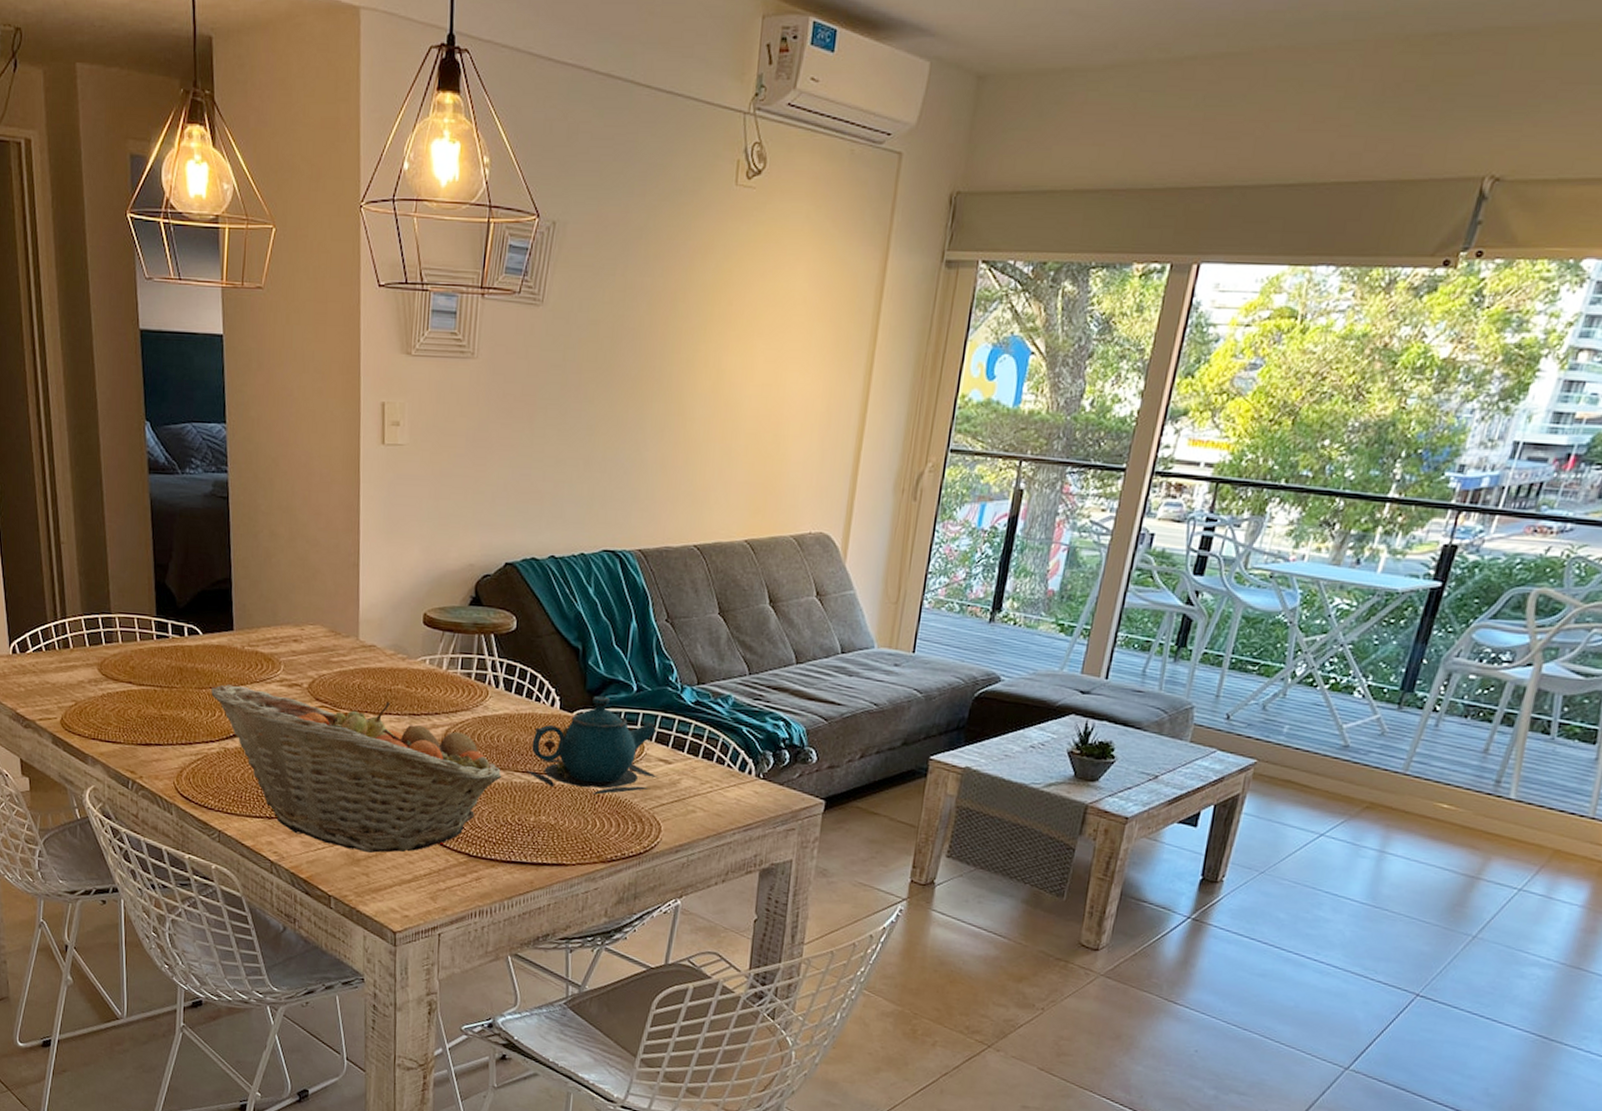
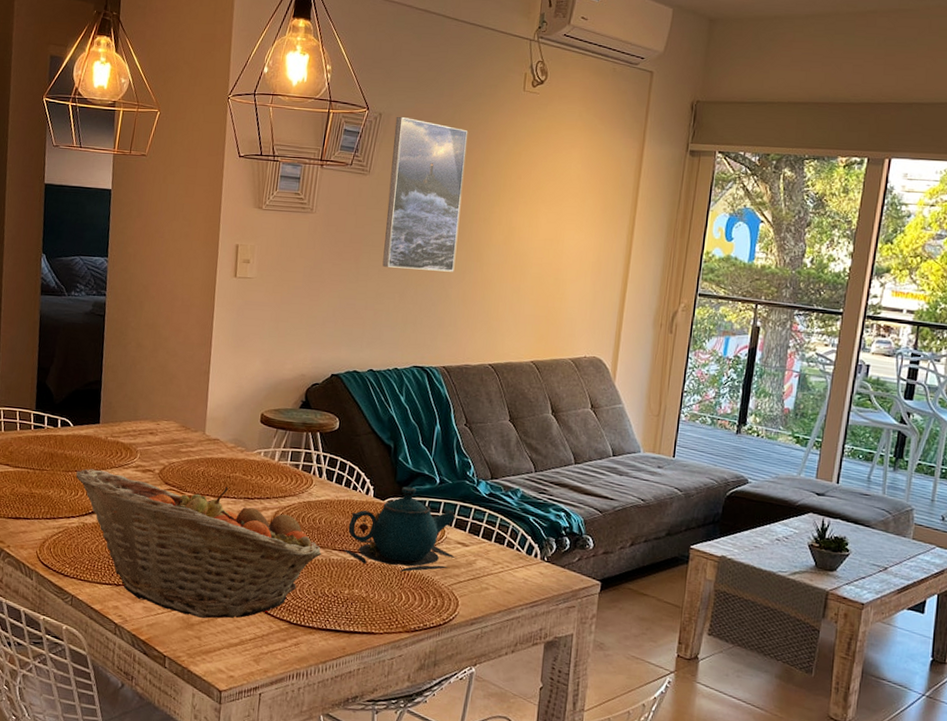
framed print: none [562,225,666,430] -> present [382,116,468,272]

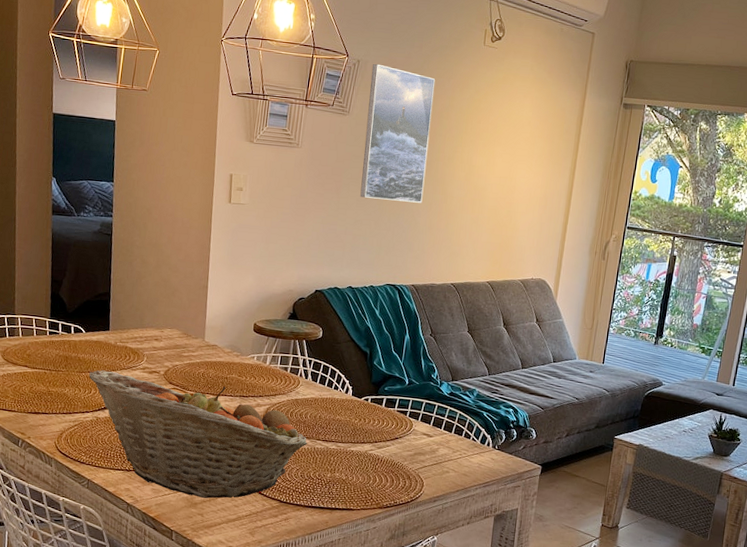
teapot: present [342,486,457,572] -> none [325,386,423,459]

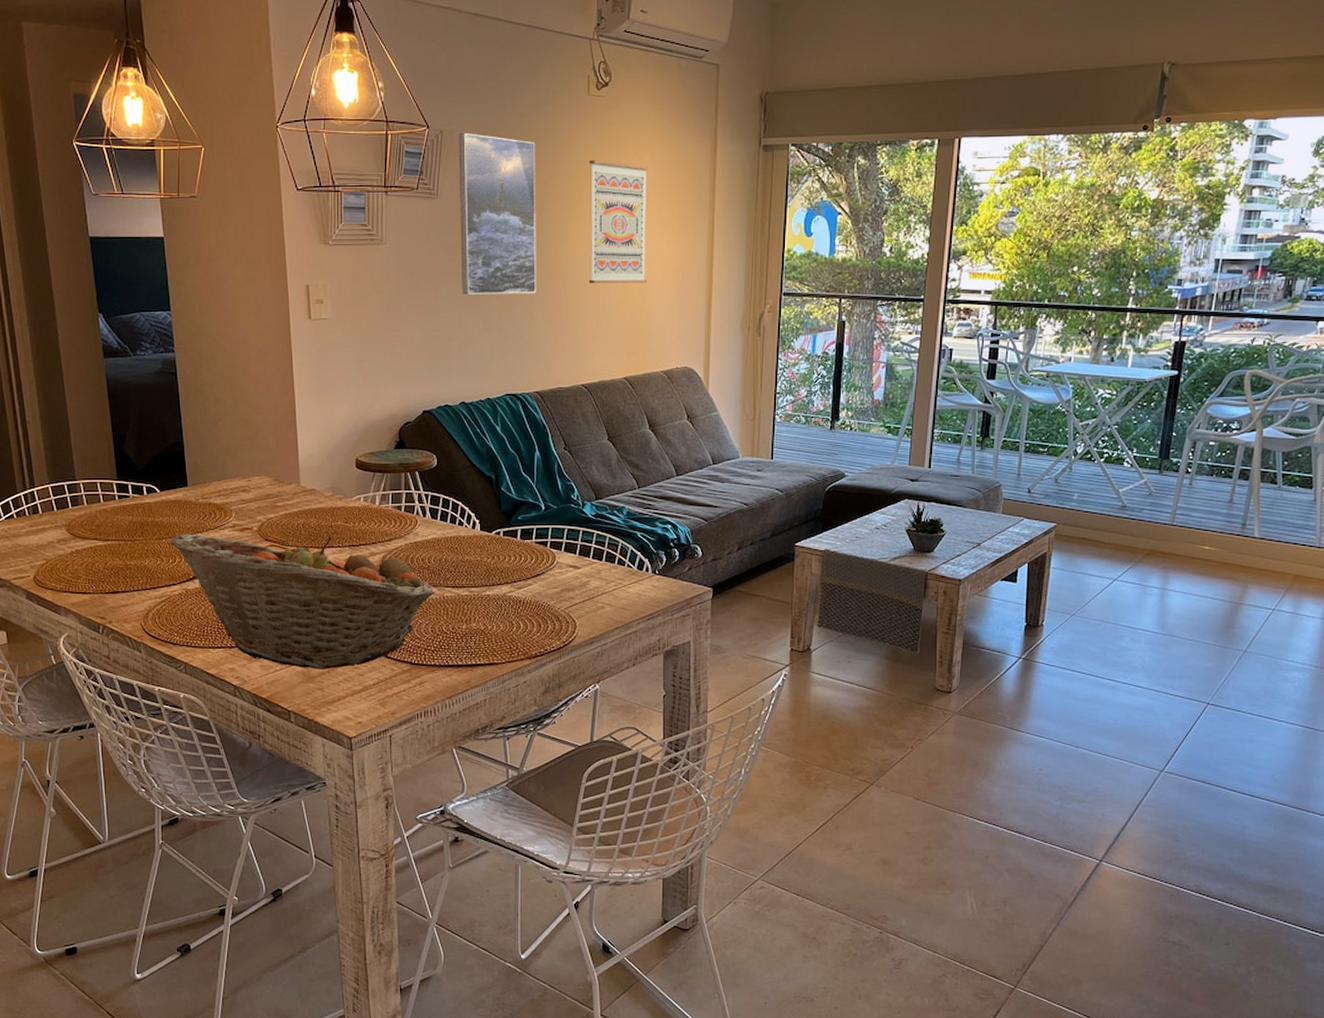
wall art: none [466,99,527,206] -> present [588,160,649,284]

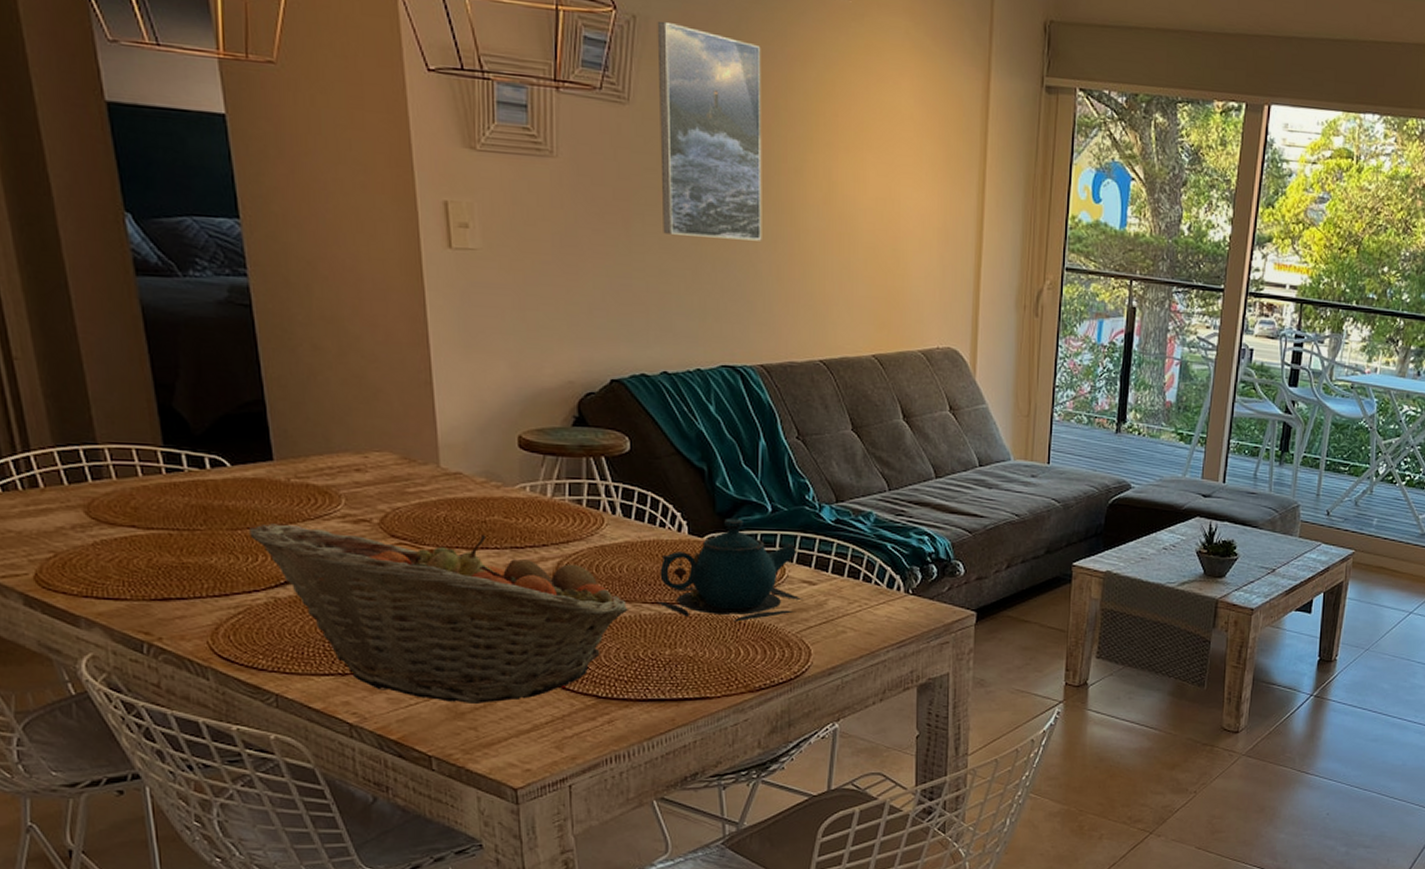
teapot: none [455,516,570,601] -> present [655,517,804,622]
wall art: present [588,160,649,284] -> none [829,78,906,241]

